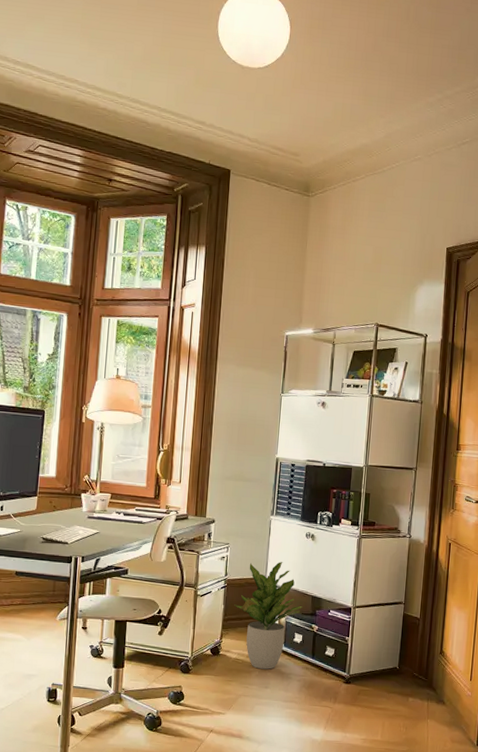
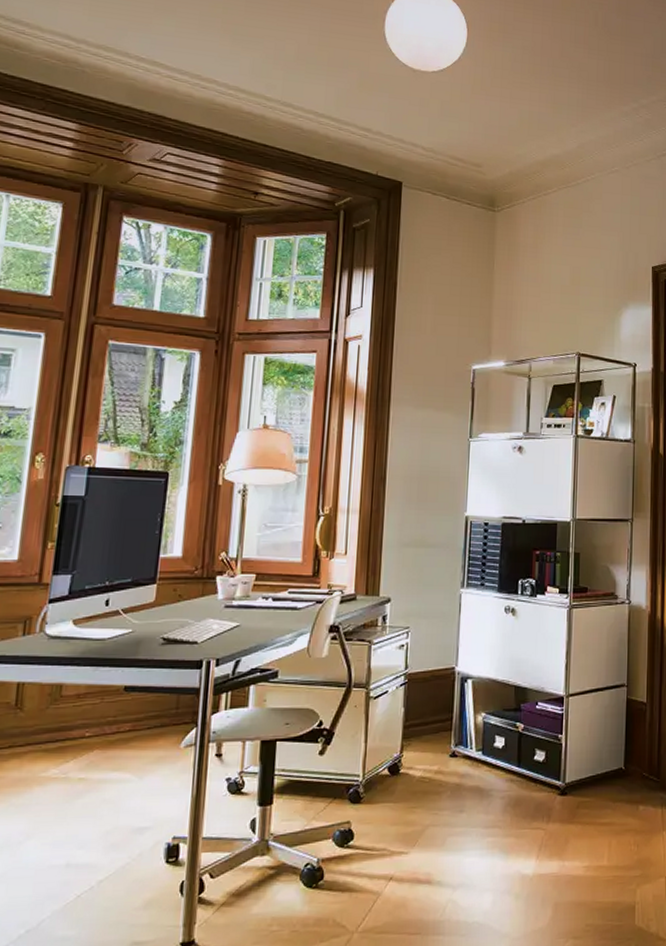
potted plant: present [234,562,302,670] -> none [417,646,503,788]

